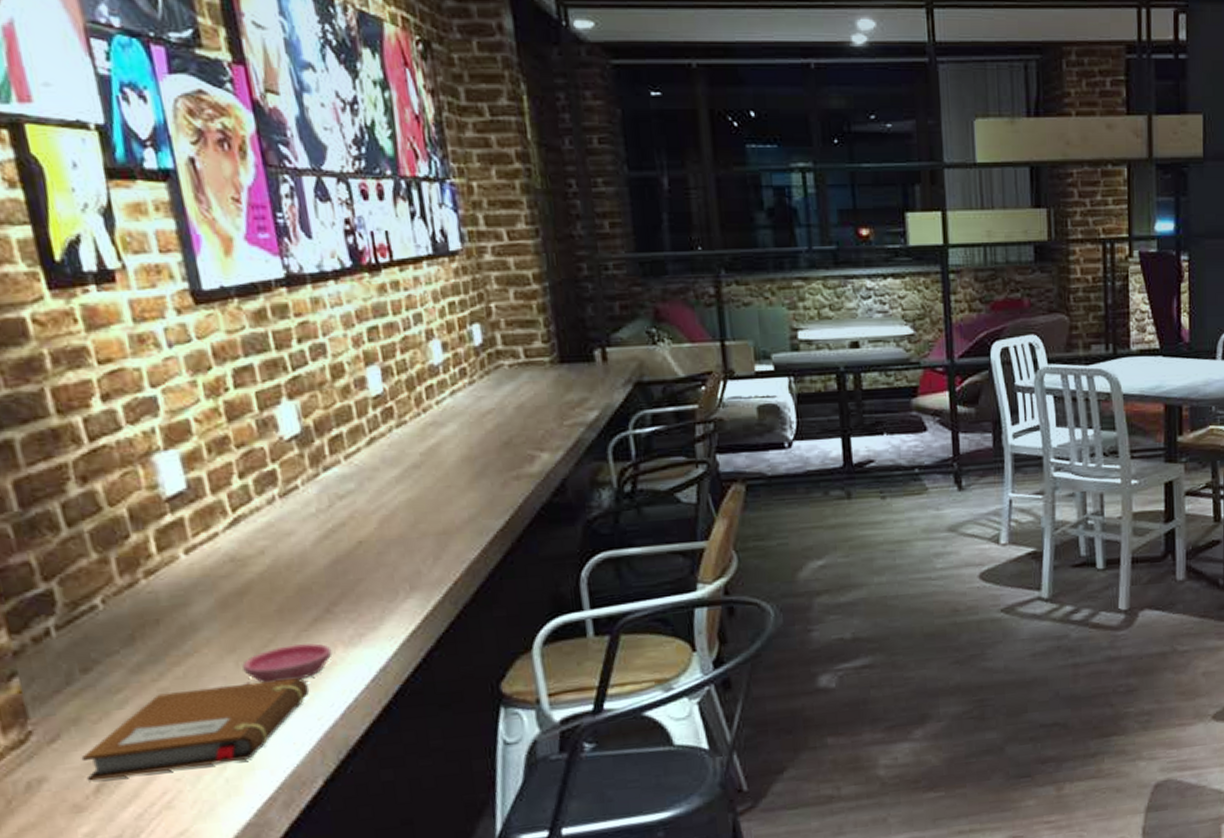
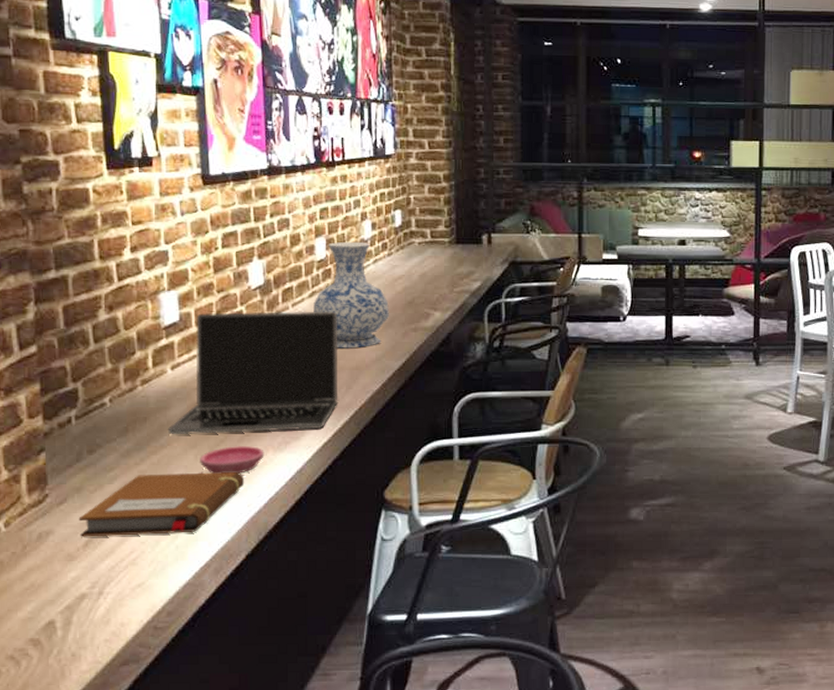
laptop: none [192,461,424,639] -> present [168,311,337,435]
vase: none [374,368,482,509] -> present [314,241,390,349]

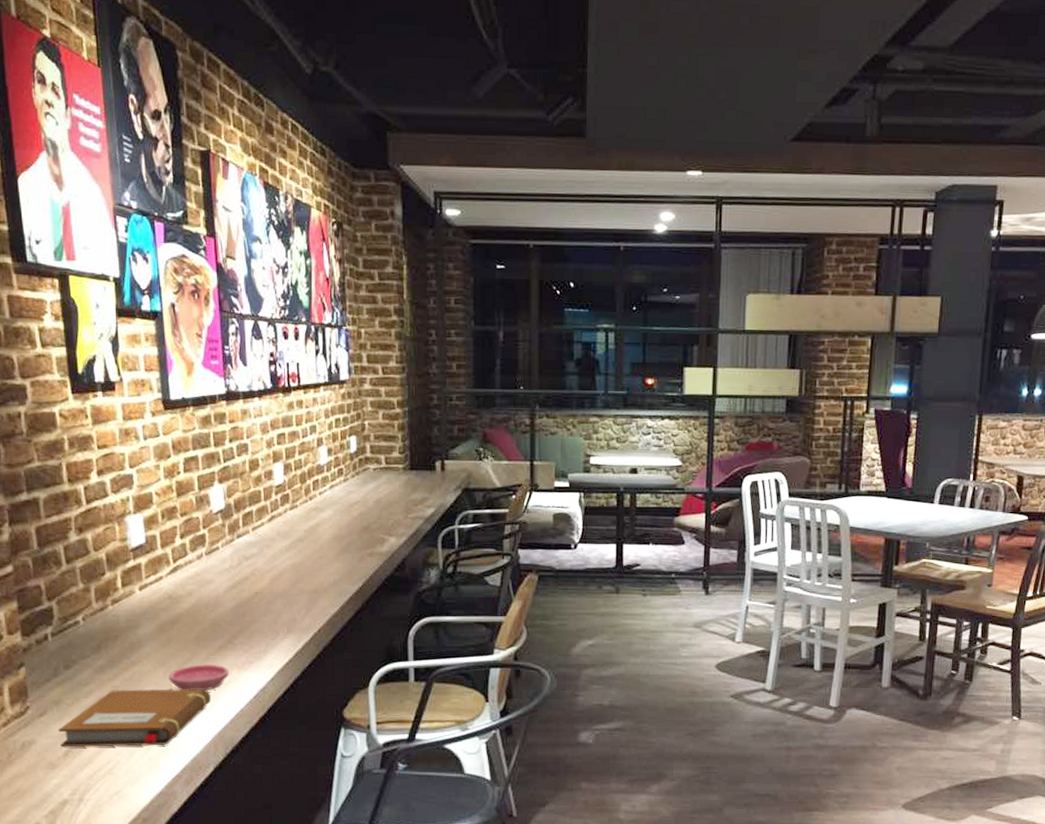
laptop: present [168,311,337,435] -> none [138,535,297,653]
vase: present [314,241,390,349] -> none [273,467,347,572]

